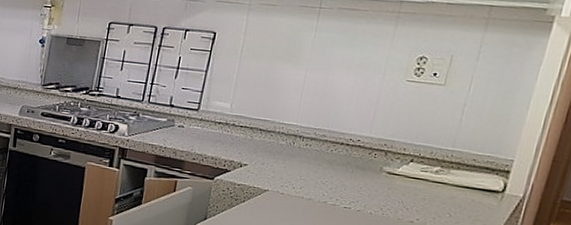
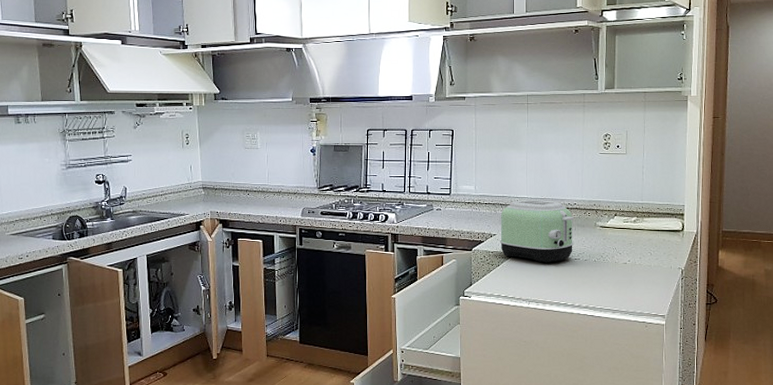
toaster: none [250,127,354,209] -> present [499,200,574,264]

